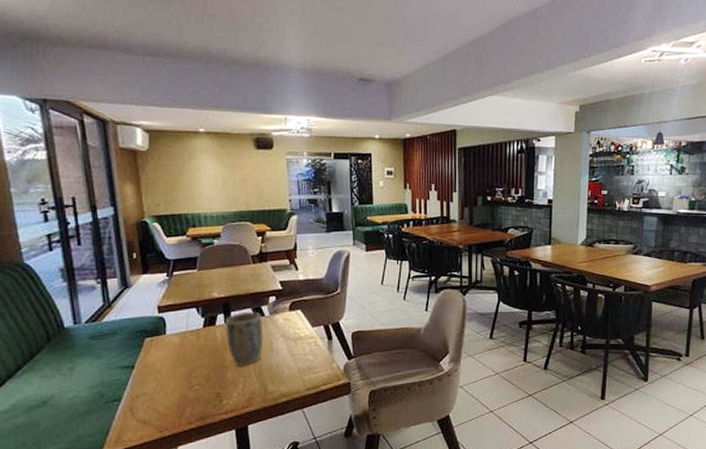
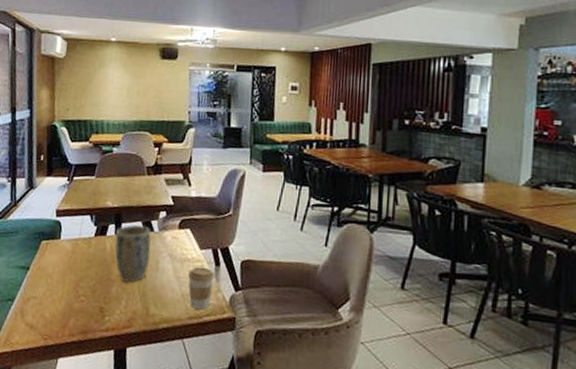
coffee cup: none [303,342,328,381] -> present [188,266,215,310]

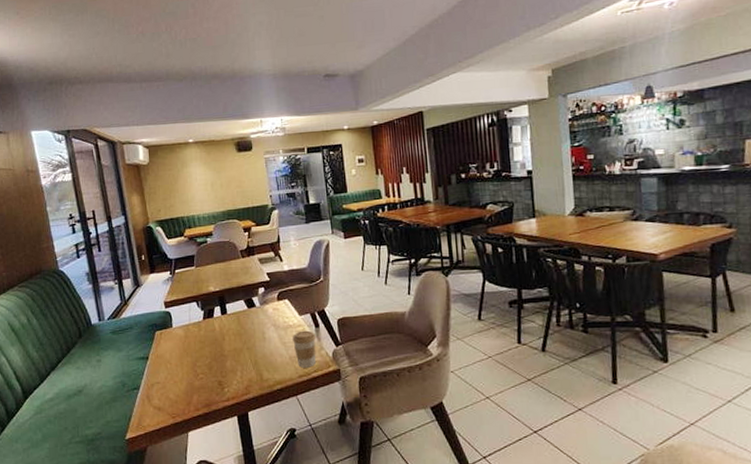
plant pot: present [115,224,152,283] -> none [222,303,256,355]

